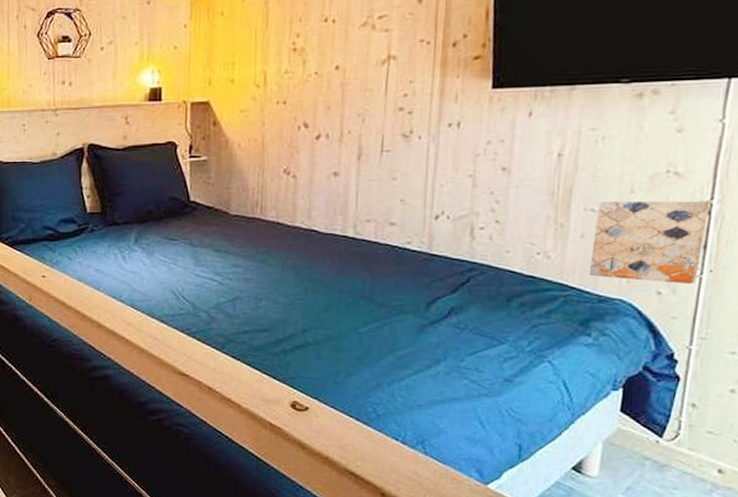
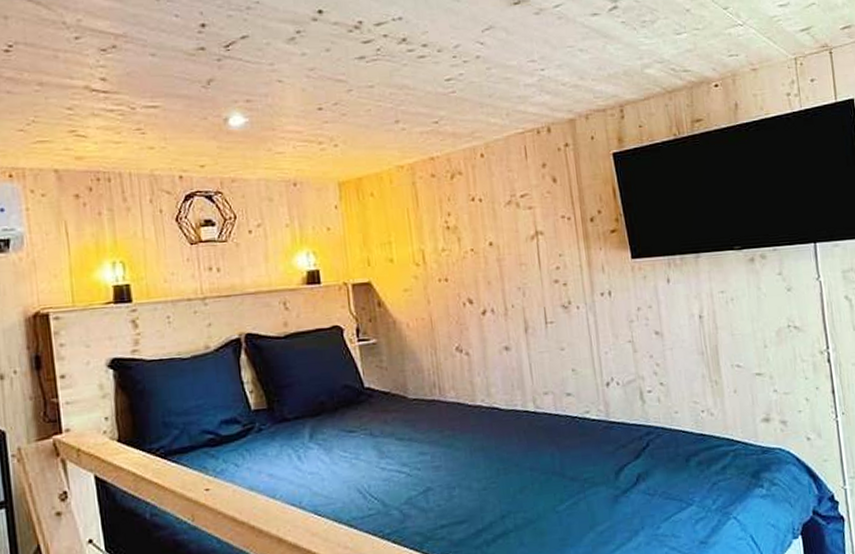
wall art: present [588,200,711,285] -> none [741,350,834,429]

